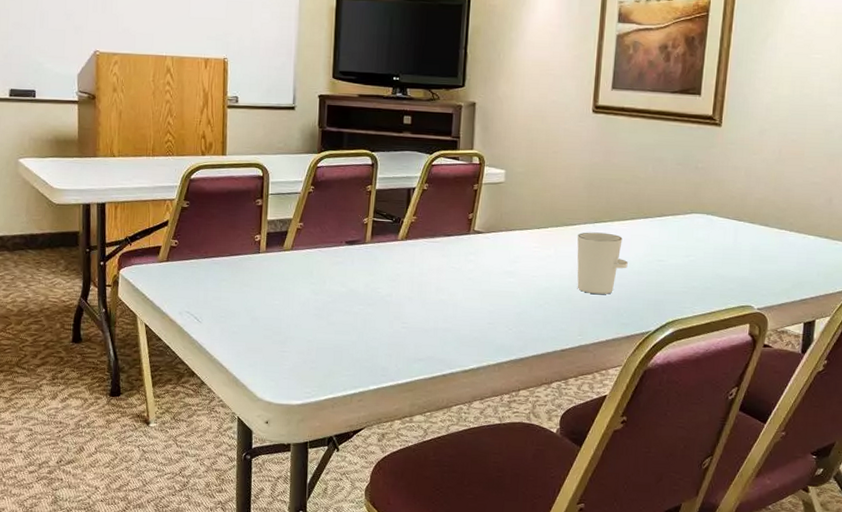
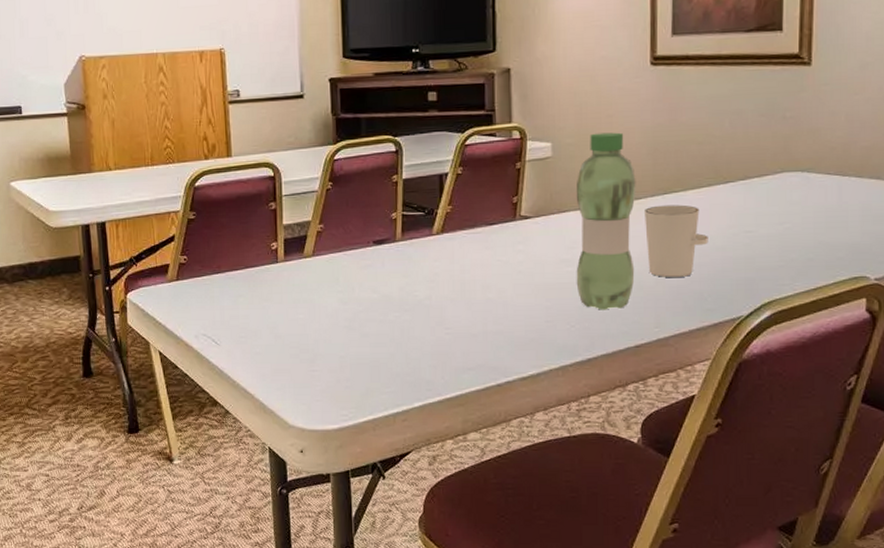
water bottle: none [516,165,573,318] -> present [576,132,636,310]

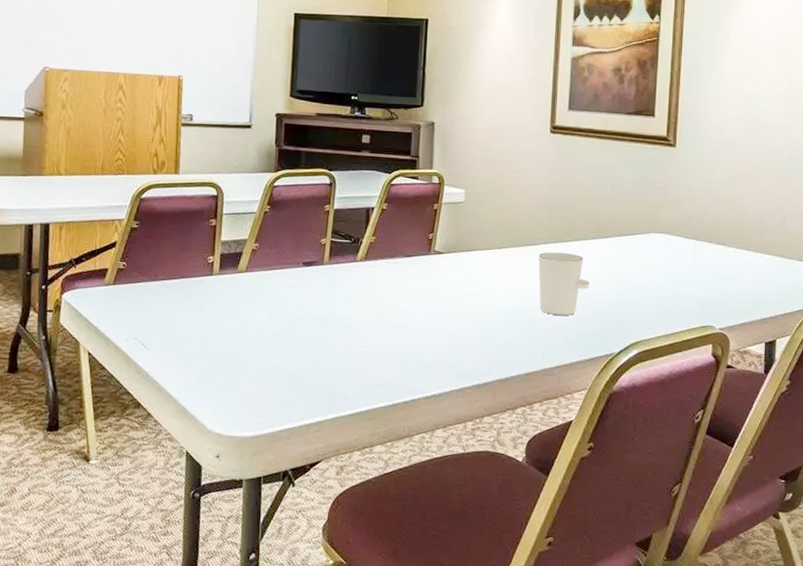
water bottle: present [576,132,636,310] -> none [478,185,533,340]

